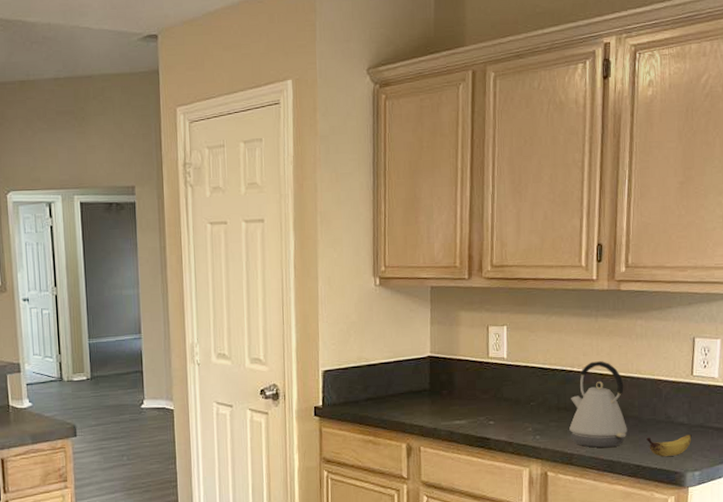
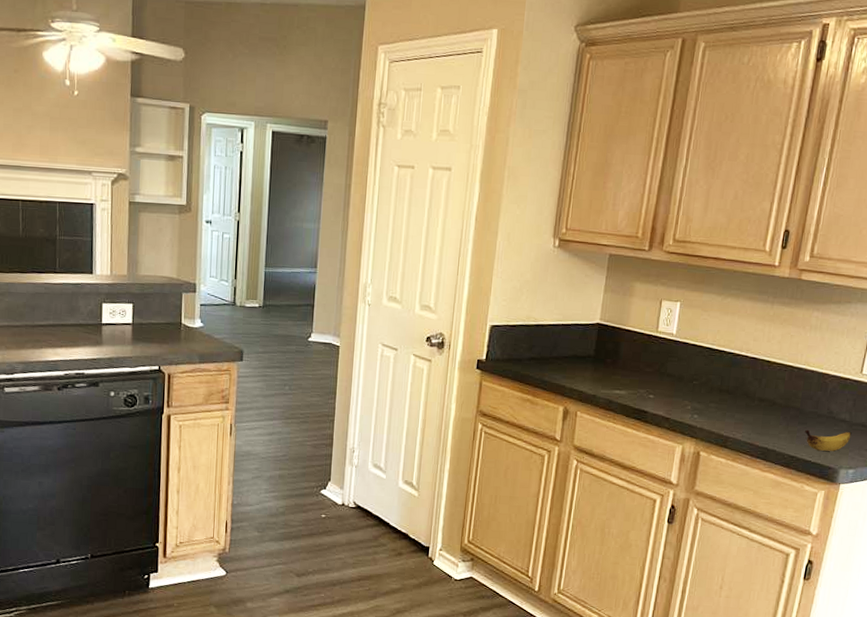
kettle: present [569,361,627,448] -> none [728,348,790,435]

